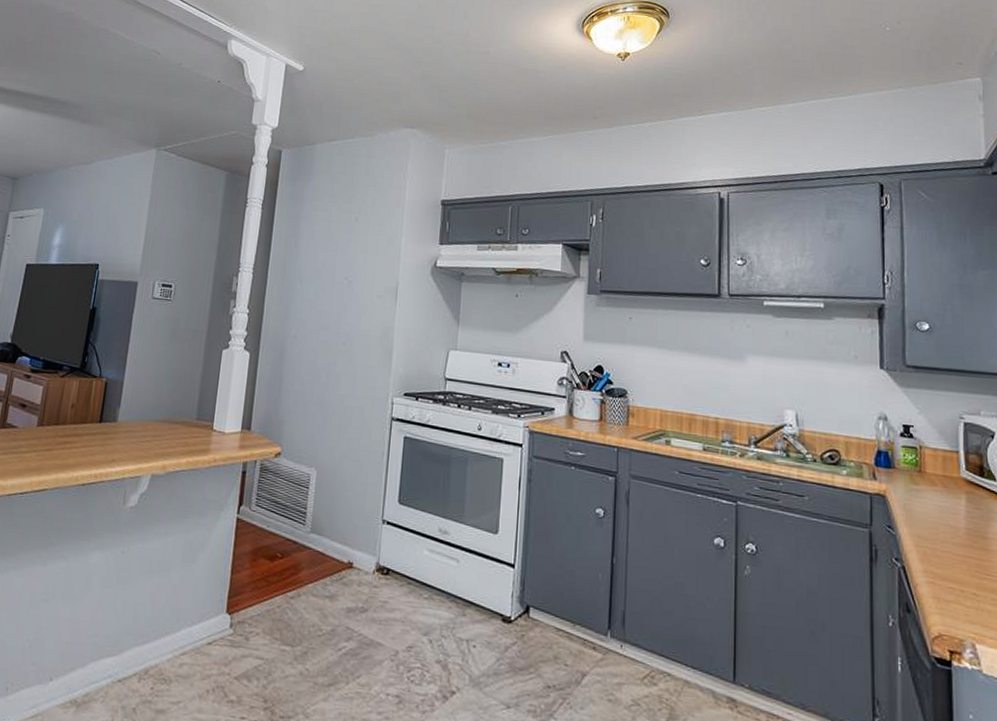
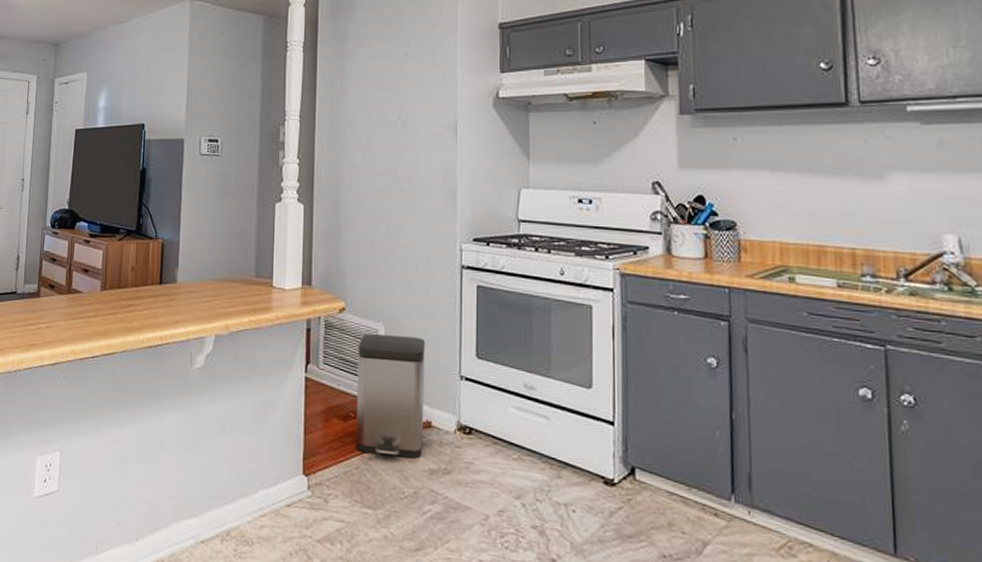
pedal bin: none [280,478,353,598] -> present [356,334,425,459]

